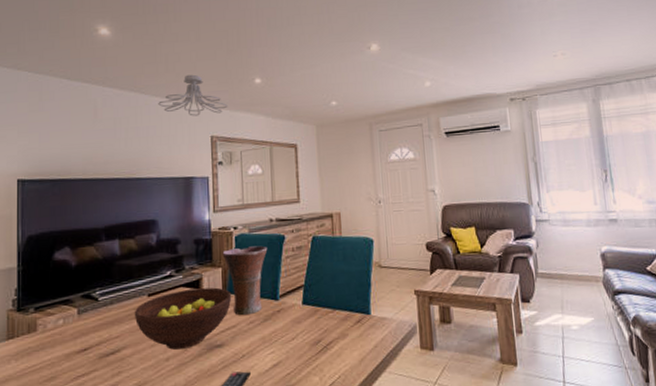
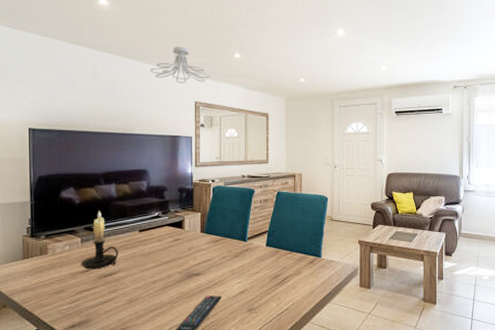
candle holder: none [77,274,123,348] -> present [81,211,118,269]
fruit bowl: present [134,287,232,350] -> none [127,228,209,275]
vase: present [222,245,268,316] -> none [201,197,240,252]

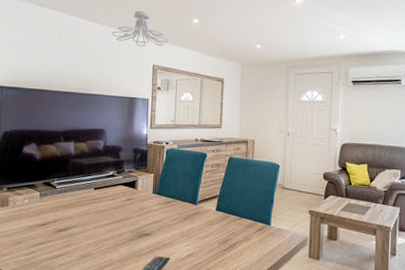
candle holder: present [81,211,118,269] -> none [38,167,74,223]

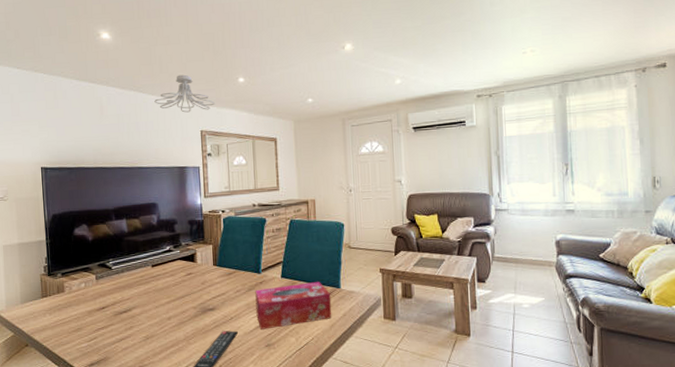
tissue box: none [189,217,261,258] -> present [255,282,332,330]

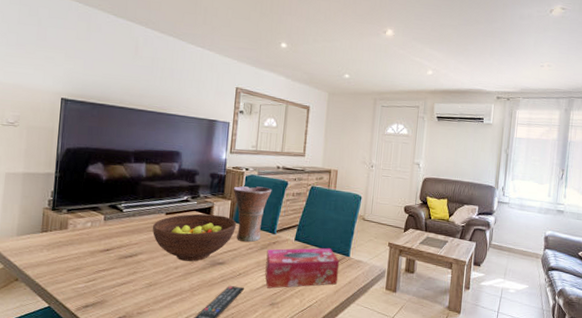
fruit bowl: none [141,261,221,311] -> present [152,214,237,262]
ceiling light fixture: present [154,74,215,113] -> none [193,29,254,69]
vase: none [212,227,251,286] -> present [233,186,272,243]

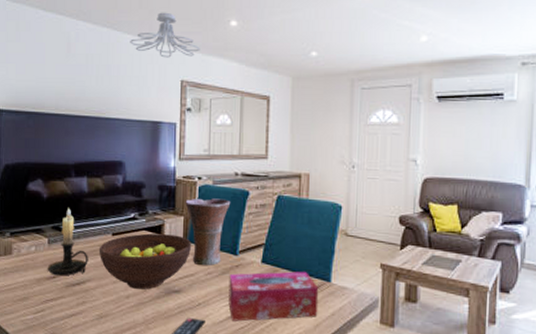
candle holder: none [101,190,142,249] -> present [47,208,88,276]
ceiling light fixture: none [193,29,254,69] -> present [130,12,200,58]

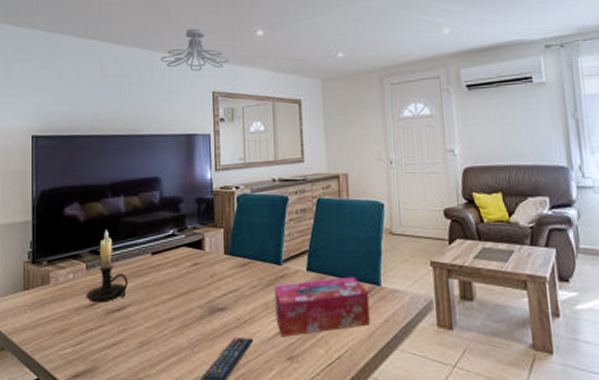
fruit bowl: present [98,233,192,290] -> none [138,248,234,310]
vase: present [185,198,231,266] -> none [224,207,271,280]

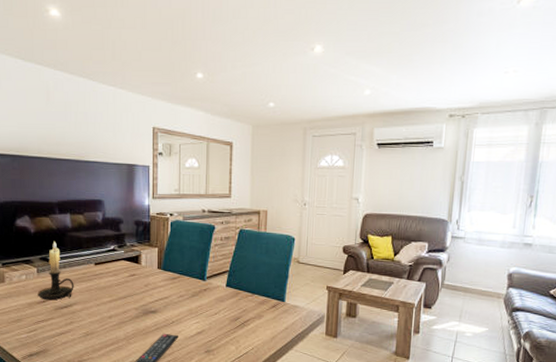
ceiling light fixture: present [161,28,229,72] -> none [105,64,170,107]
tissue box: present [274,277,371,337] -> none [198,293,275,336]

